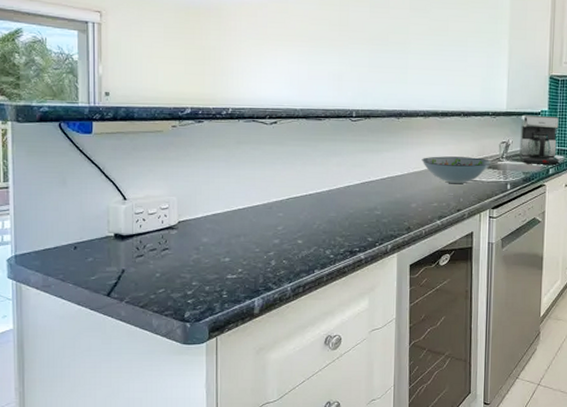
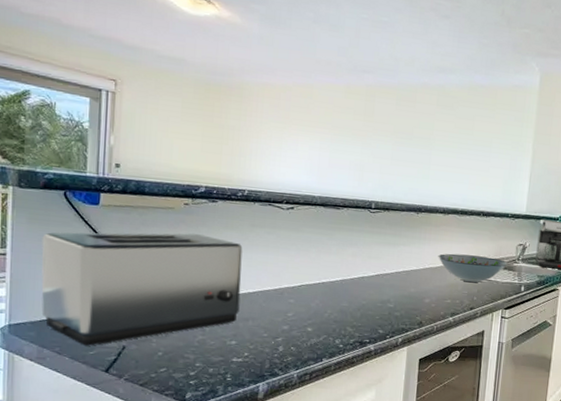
toaster: none [41,155,231,271] -> present [41,232,243,346]

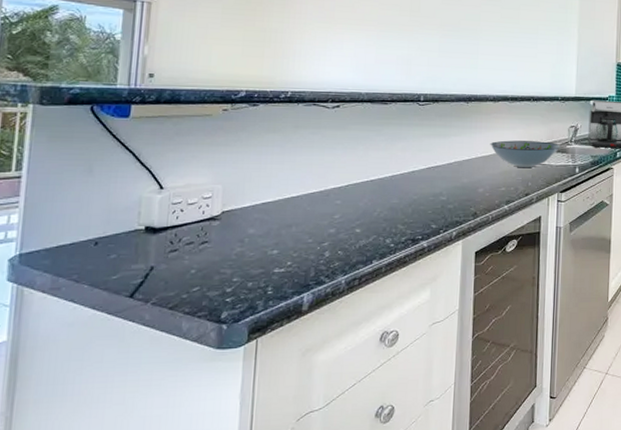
toaster: present [41,232,243,346] -> none [58,140,286,270]

